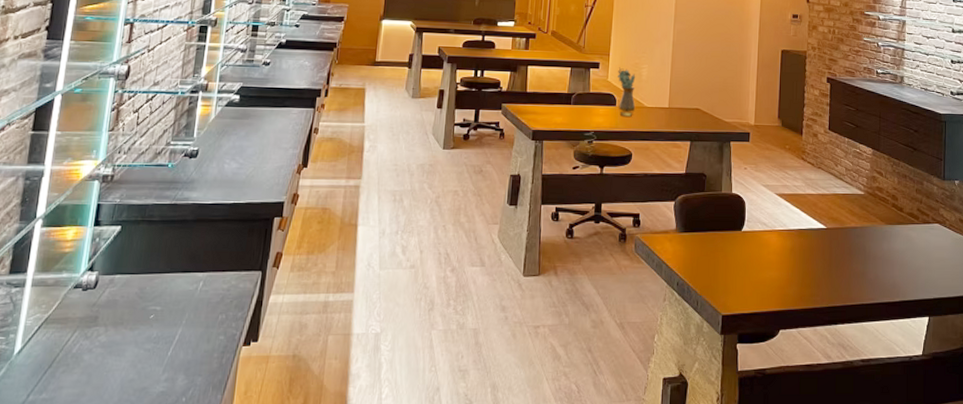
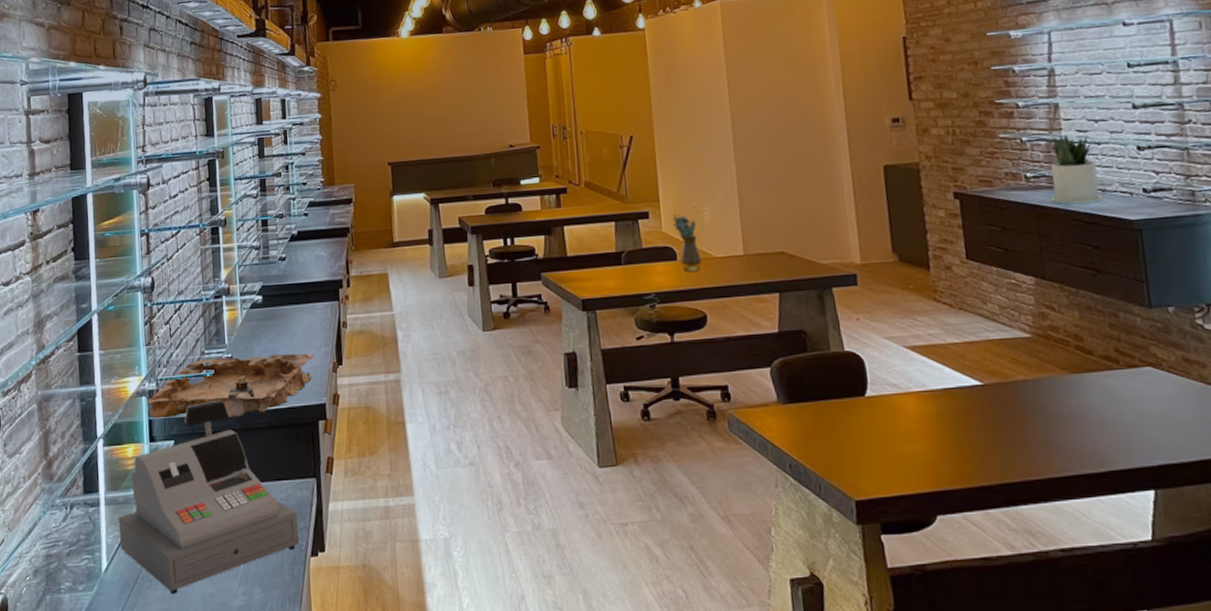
cash register: none [40,190,236,378] -> present [118,399,299,594]
decorative tray: none [98,150,282,209] -> present [147,353,315,419]
planter: none [890,44,926,98] -> present [1049,134,1105,205]

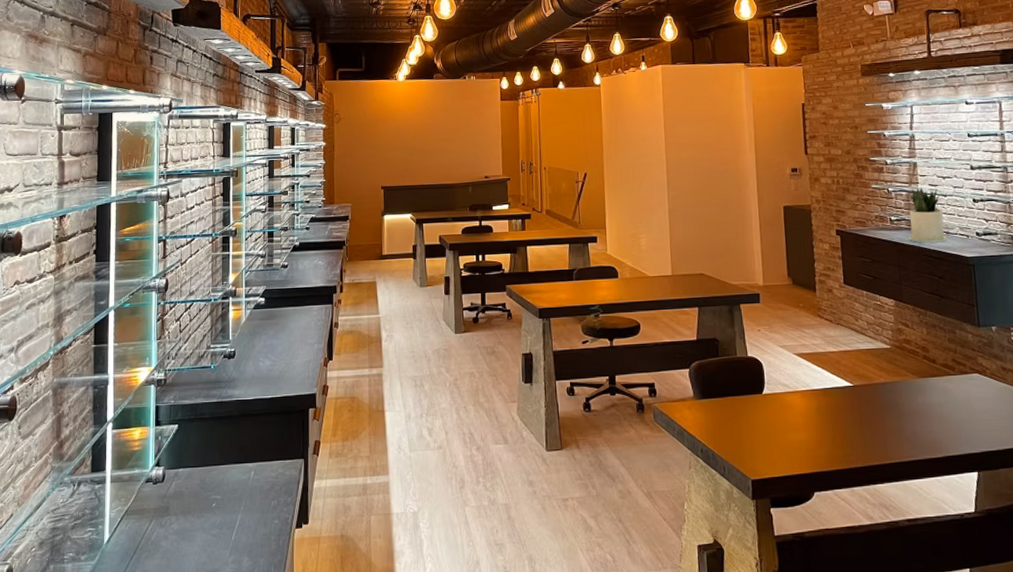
cash register: present [118,399,299,594] -> none [122,389,286,562]
decorative tray: present [147,353,315,419] -> none [155,349,309,405]
vase: present [673,214,702,273] -> none [616,239,638,289]

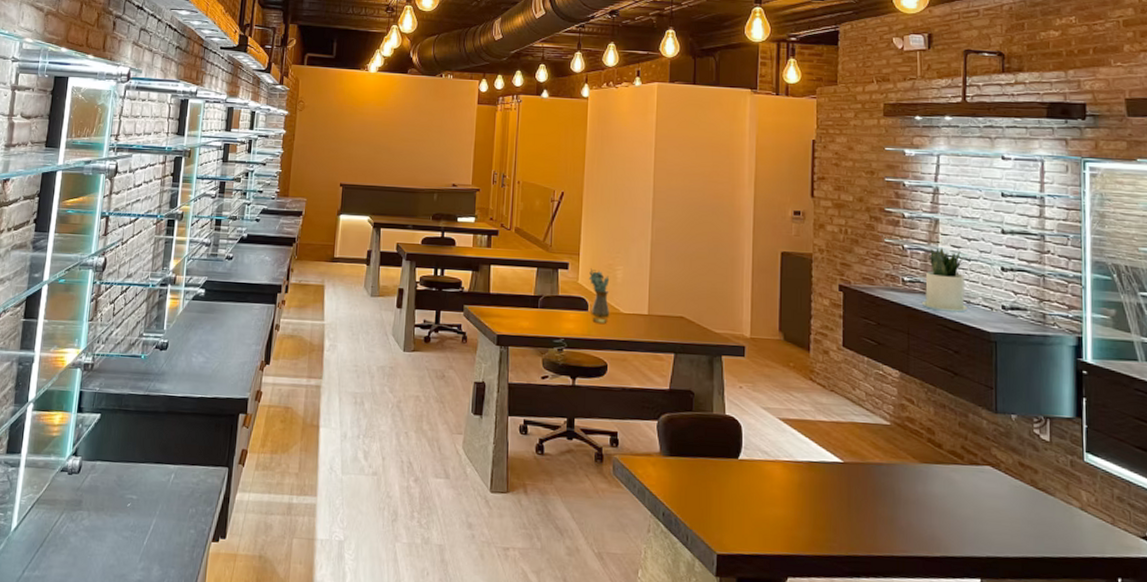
vase: none [616,239,638,289] -> present [589,268,610,325]

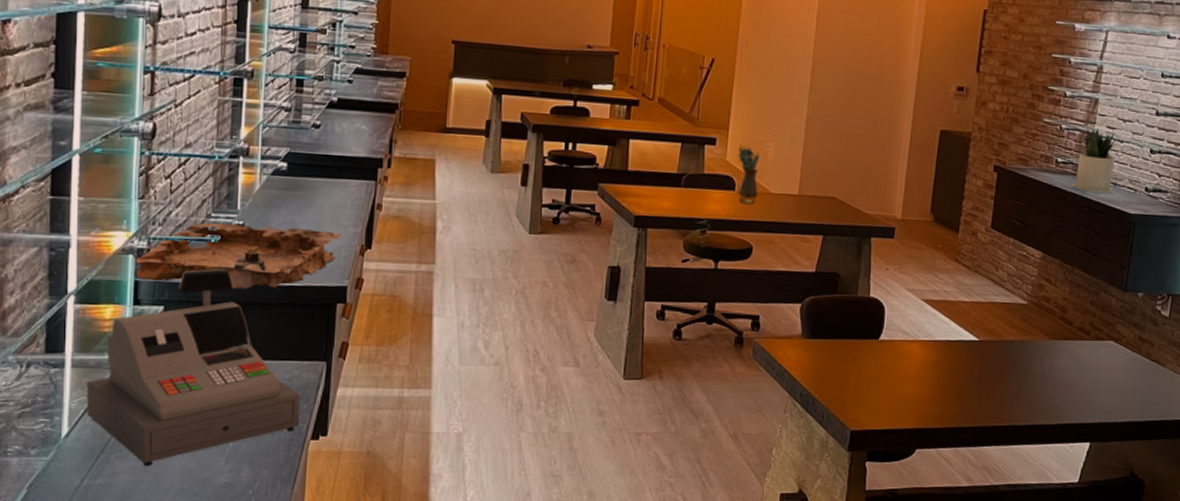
cash register: none [33,381,205,561] -> present [86,268,300,466]
decorative tray: none [80,341,246,402] -> present [134,222,341,291]

